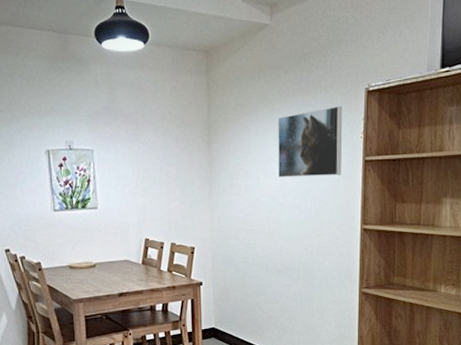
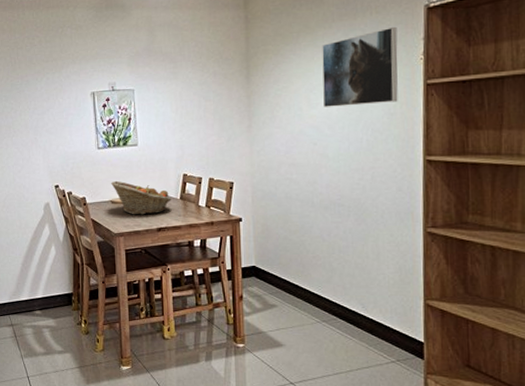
fruit basket: none [69,244,133,280] -> present [111,180,171,215]

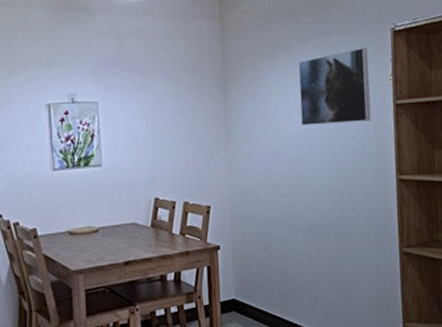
fruit basket: present [111,180,171,215] -> none [69,207,141,248]

